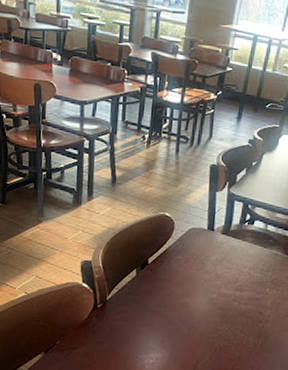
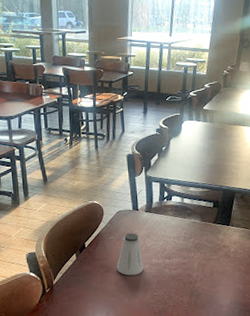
saltshaker: none [179,255,212,304] -> present [116,232,144,276]

